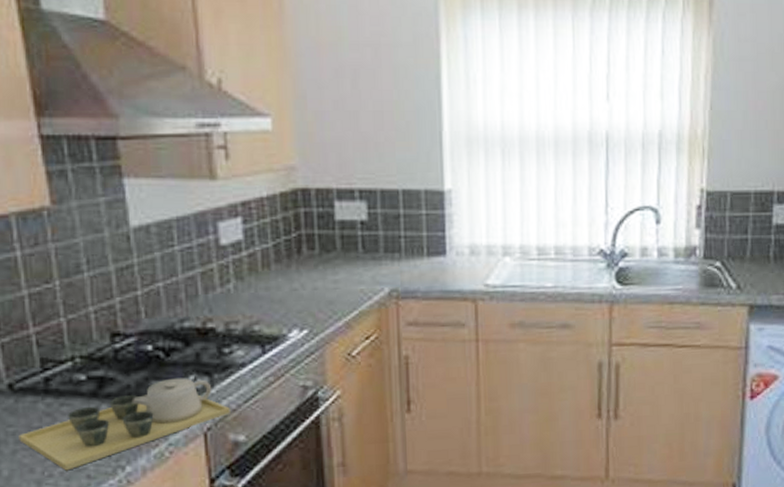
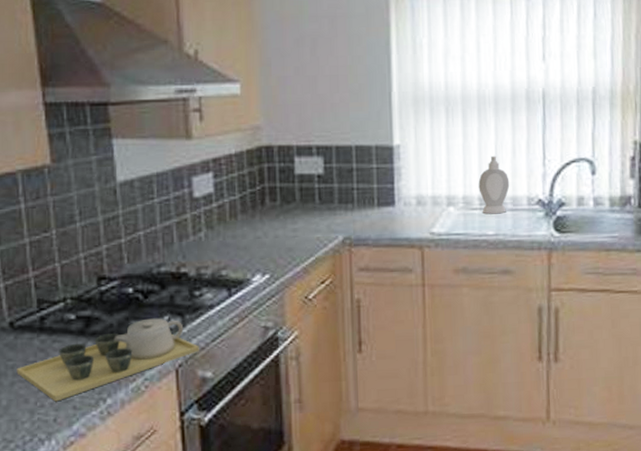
soap bottle: none [536,202,570,265] -> present [478,155,510,215]

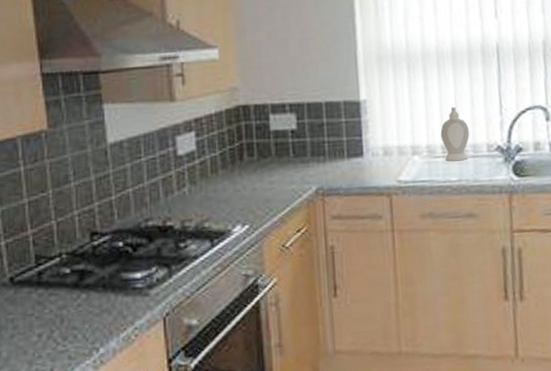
tea set: present [16,318,199,402] -> none [16,269,185,353]

